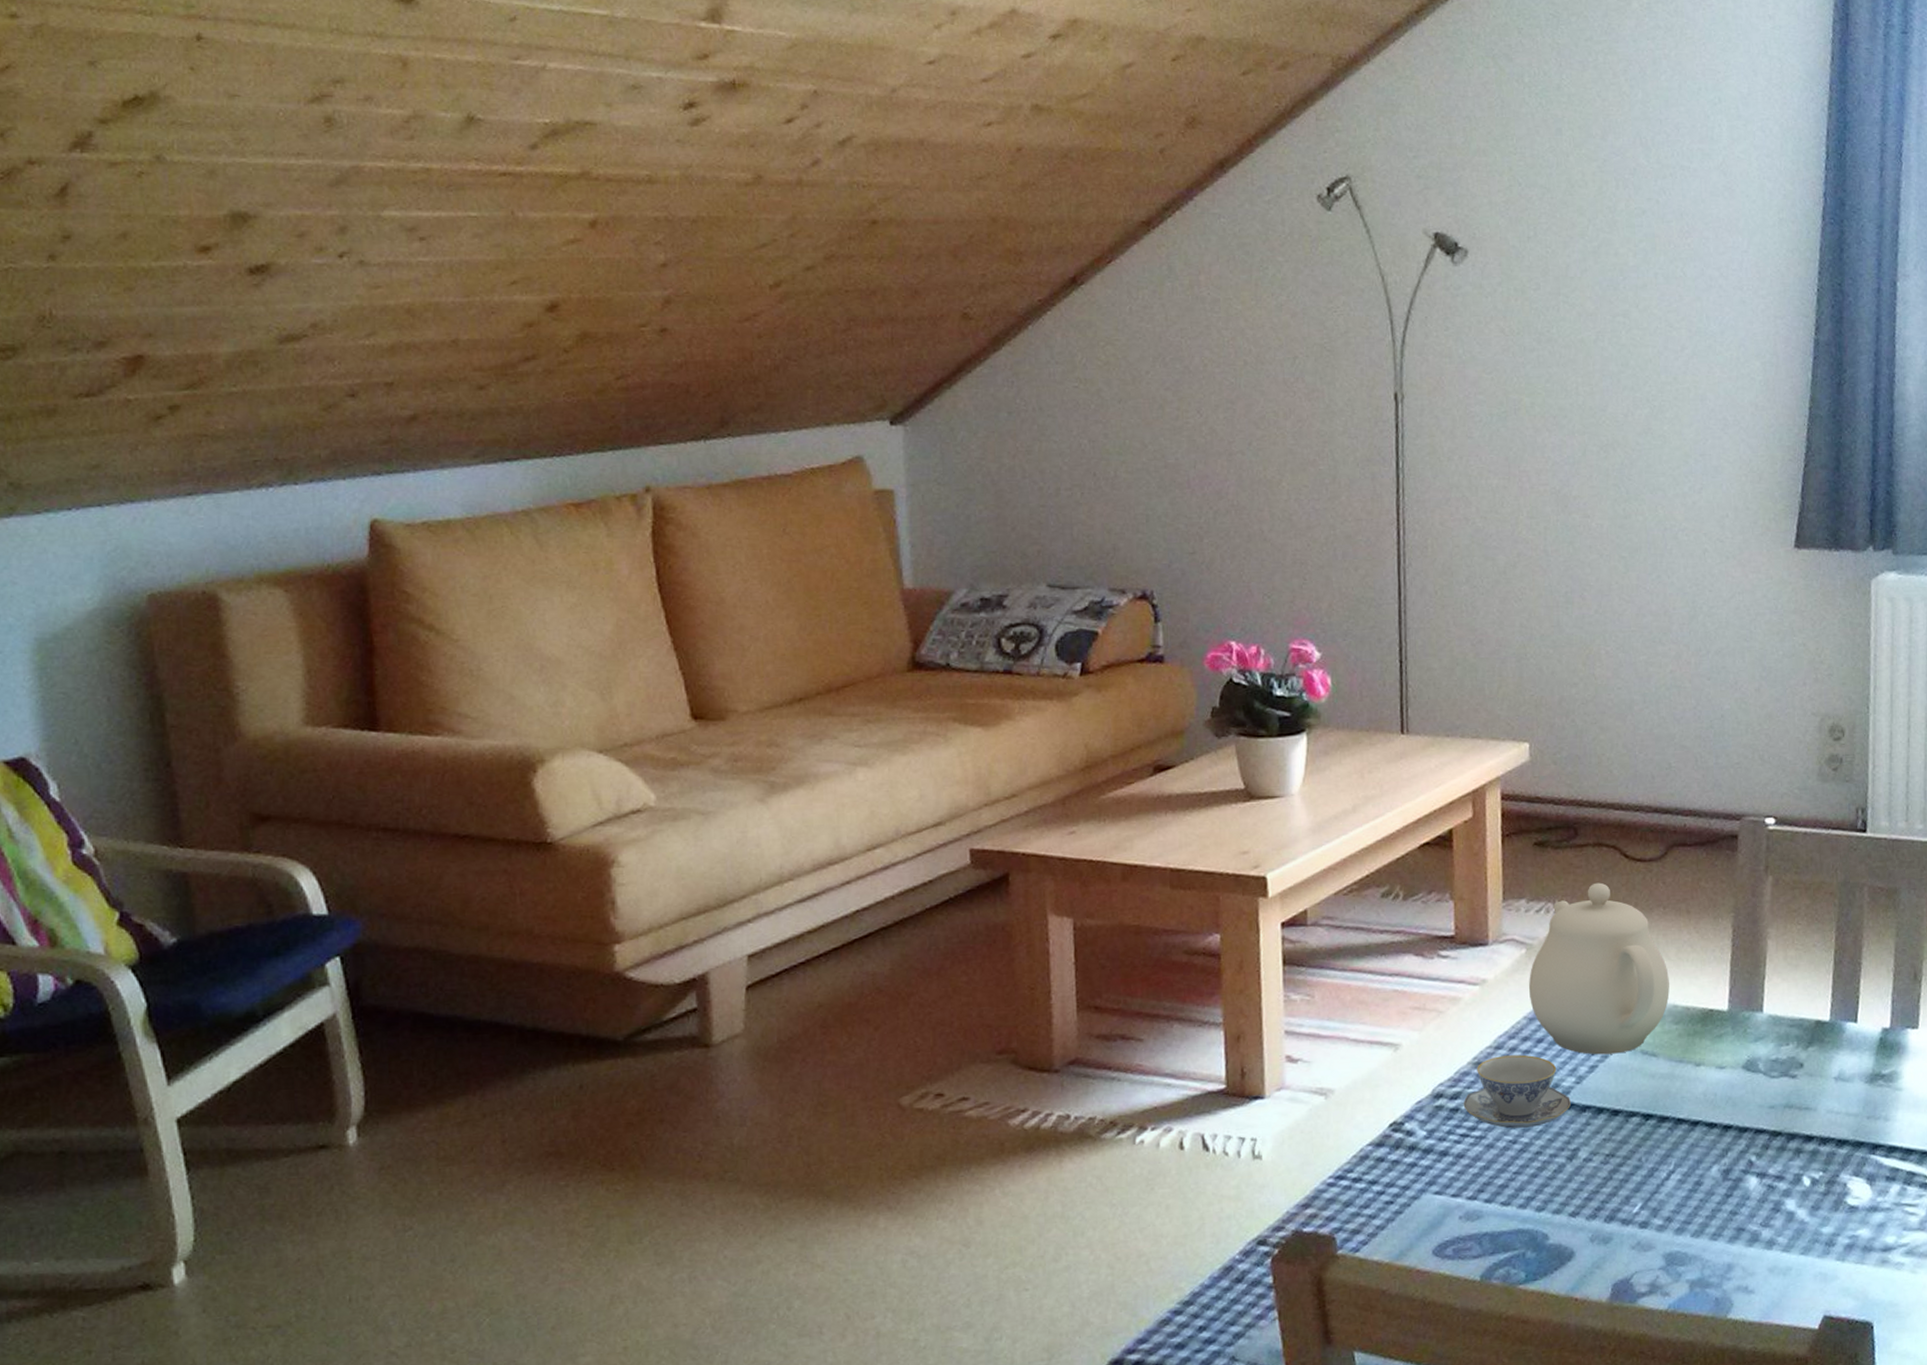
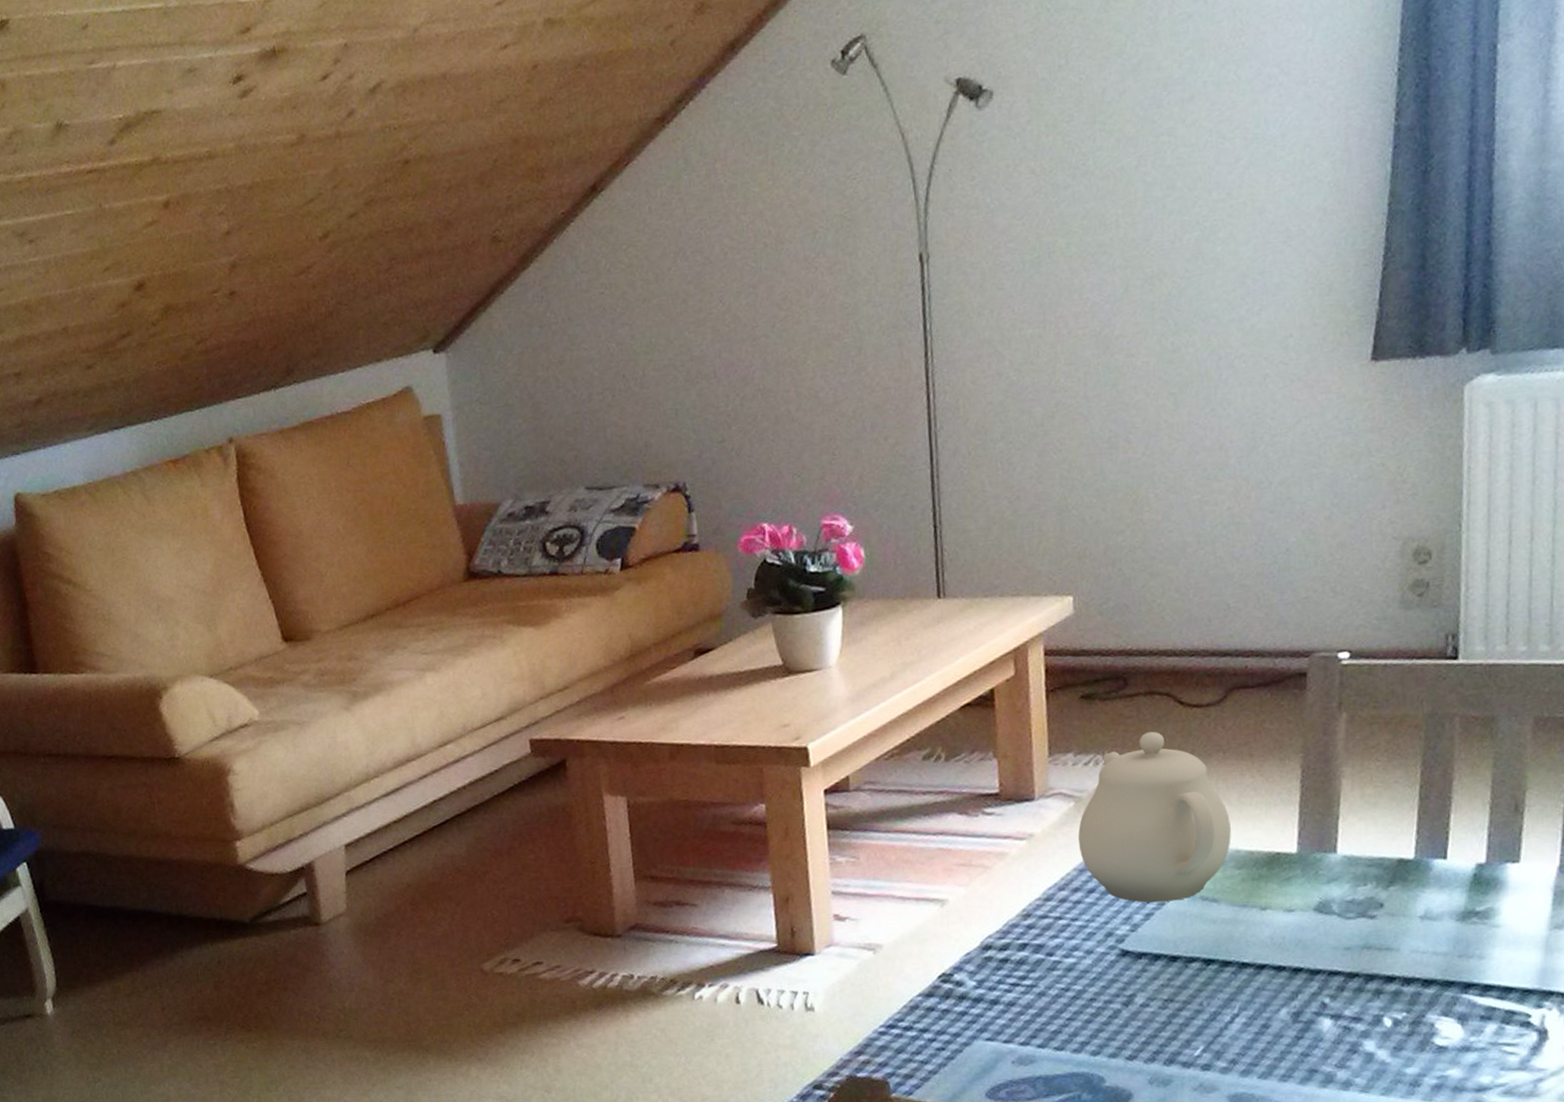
teacup: present [1463,1055,1571,1129] -> none [1013,905,1126,977]

